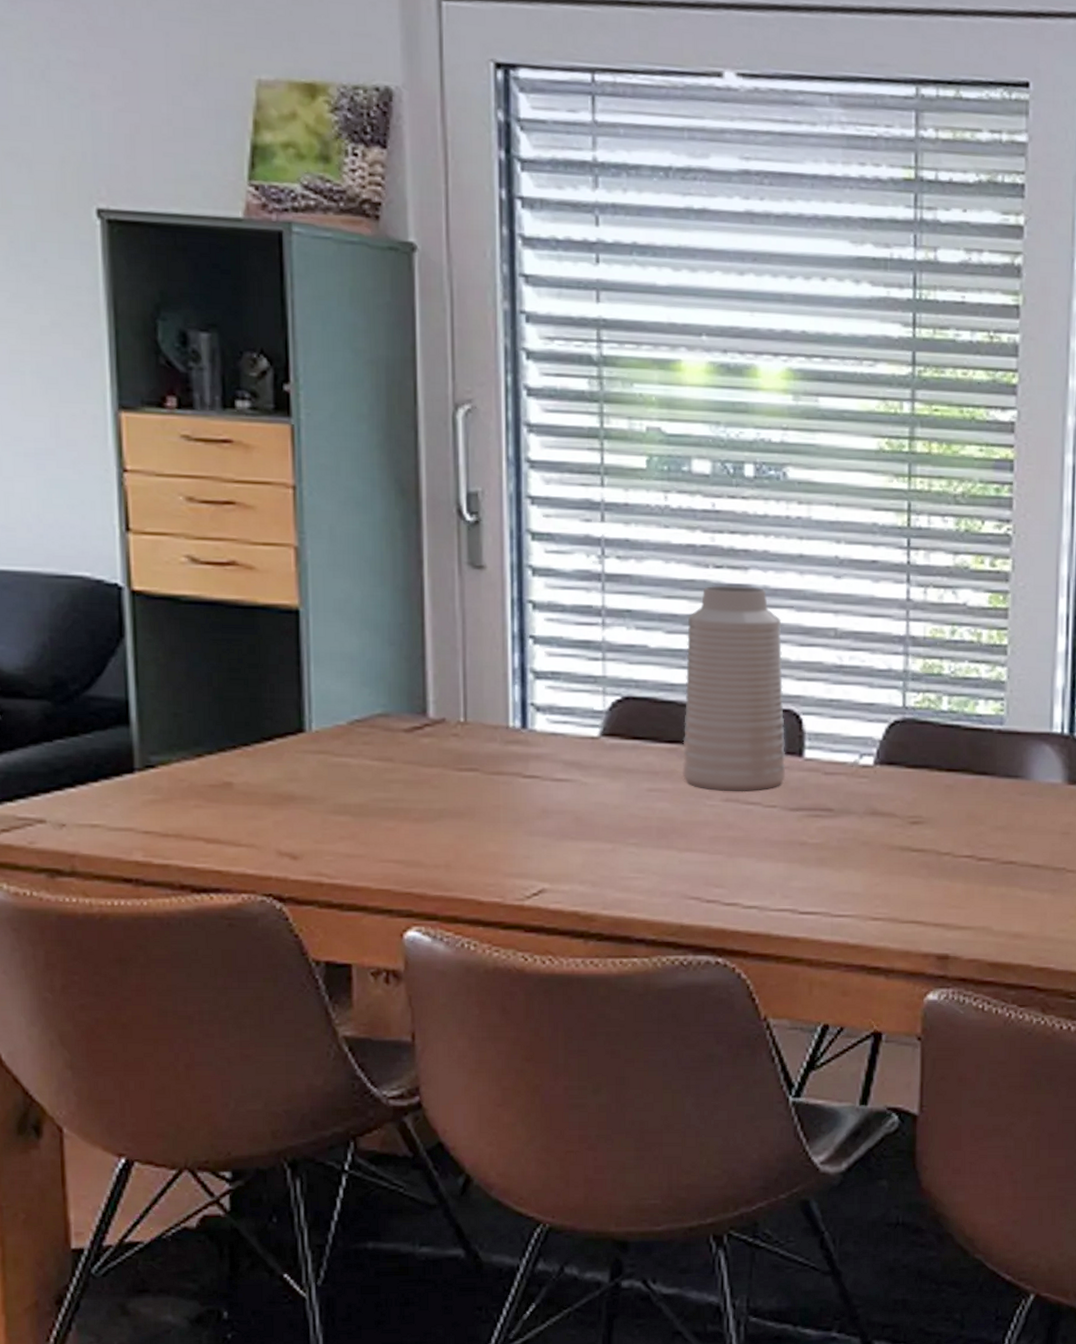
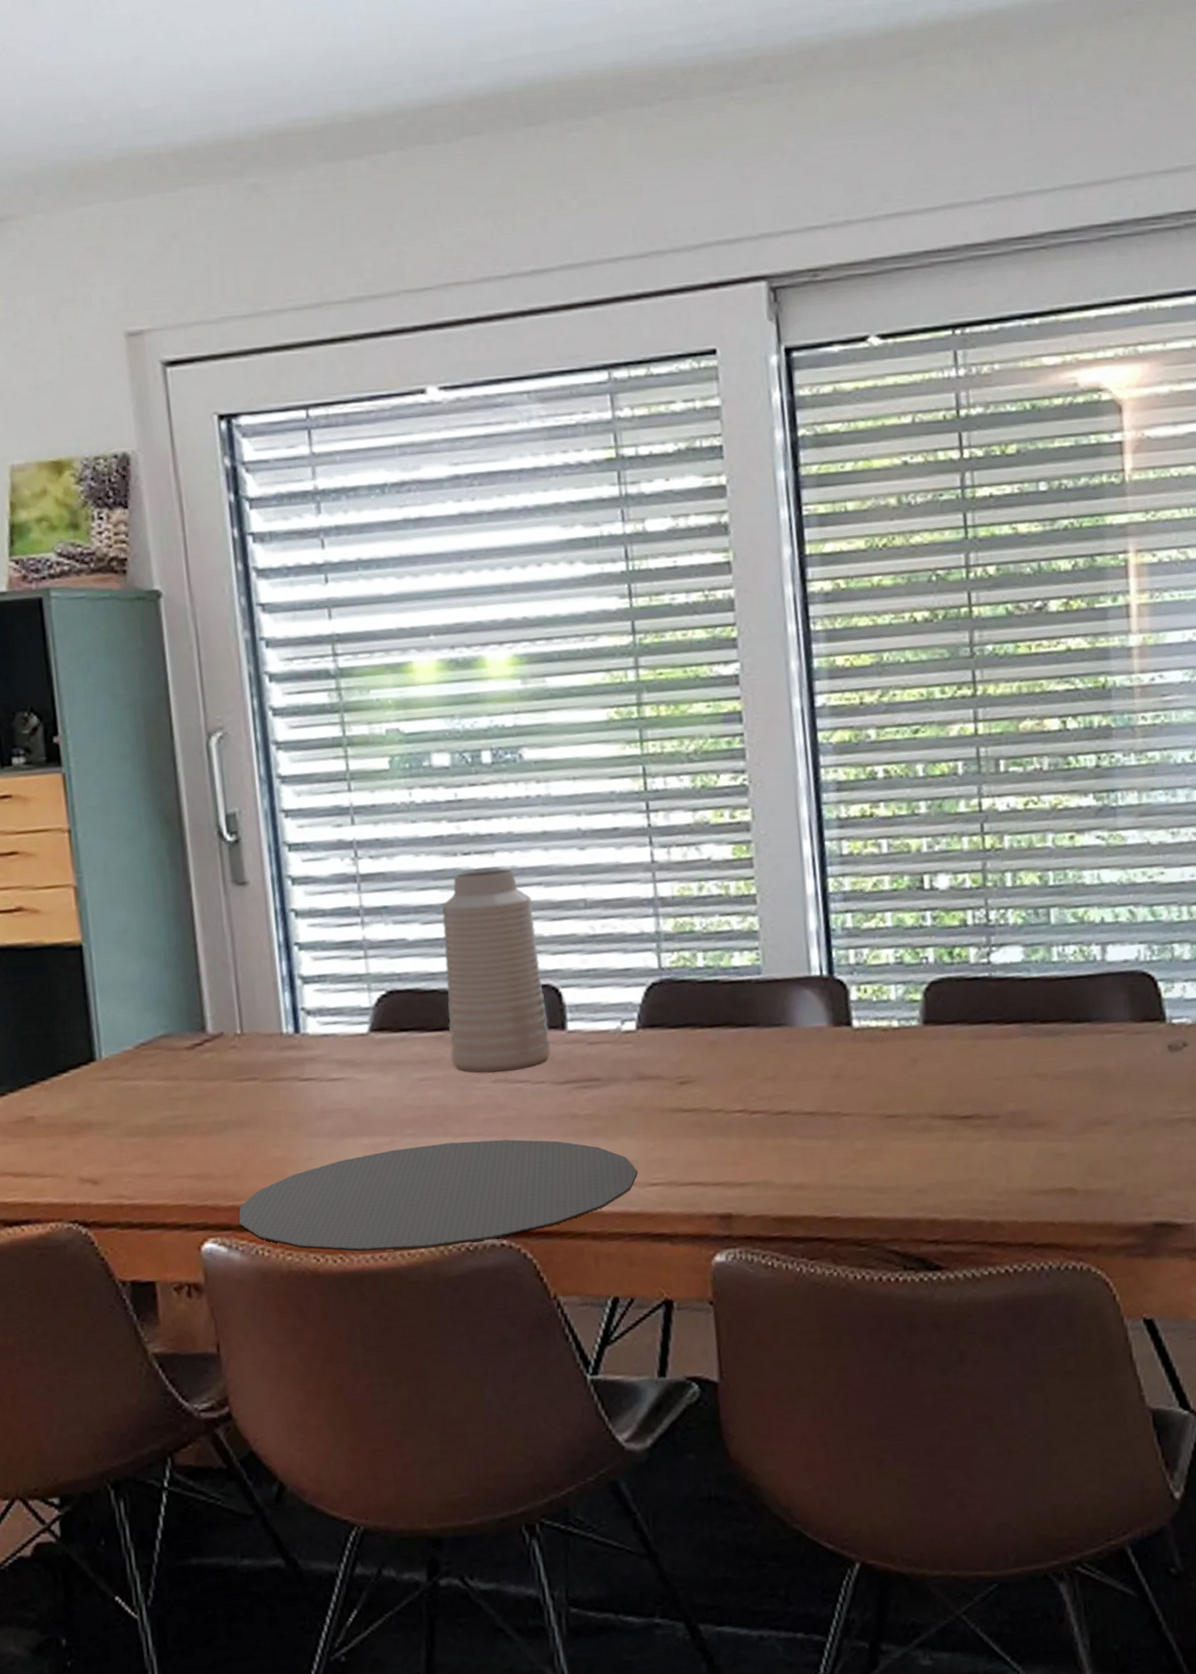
placemat: none [446,856,860,959] -> present [239,1139,638,1252]

